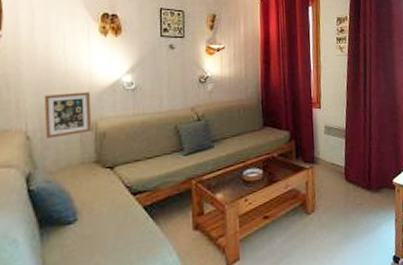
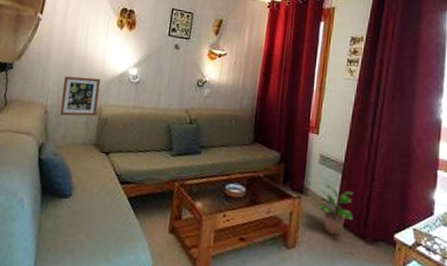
potted plant: none [329,150,360,194] -> present [318,184,354,237]

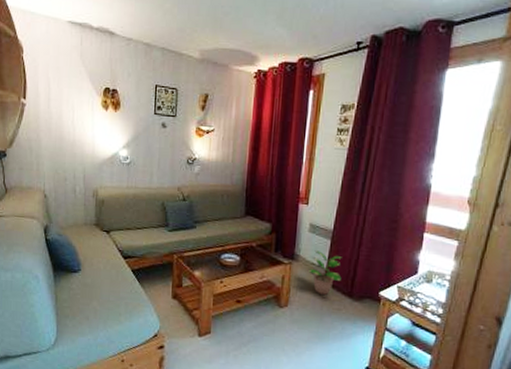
picture frame: present [59,76,101,117] -> none [57,160,94,199]

